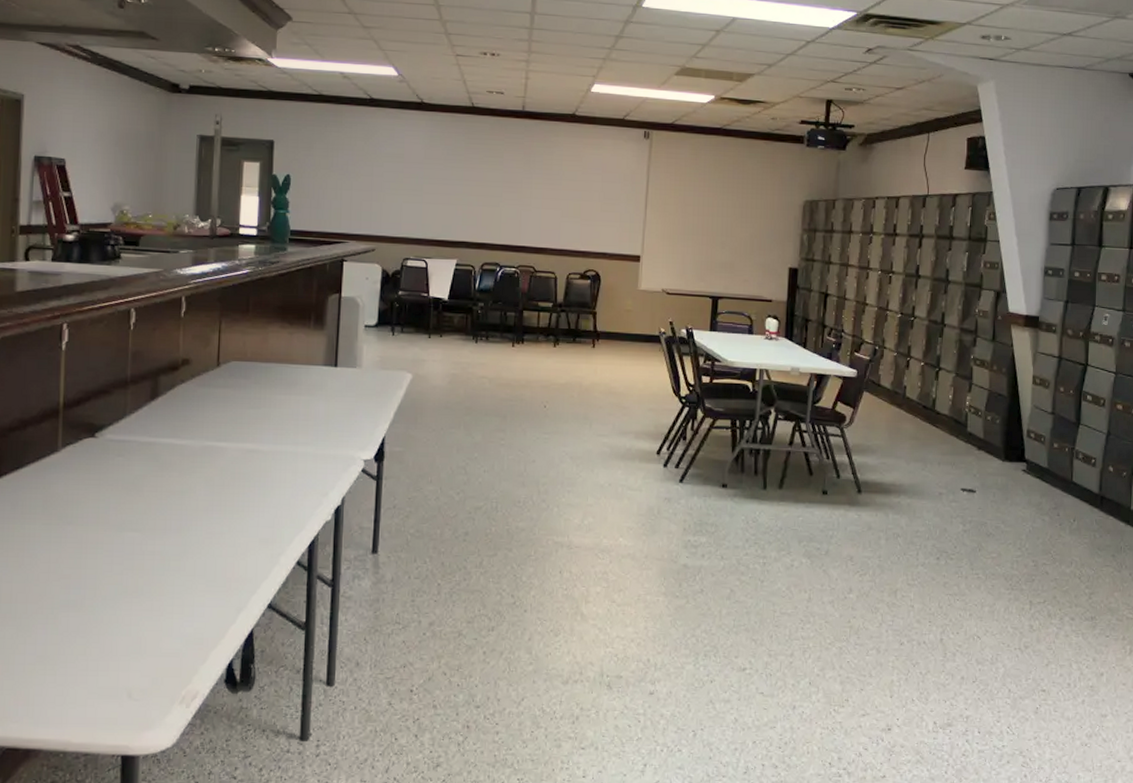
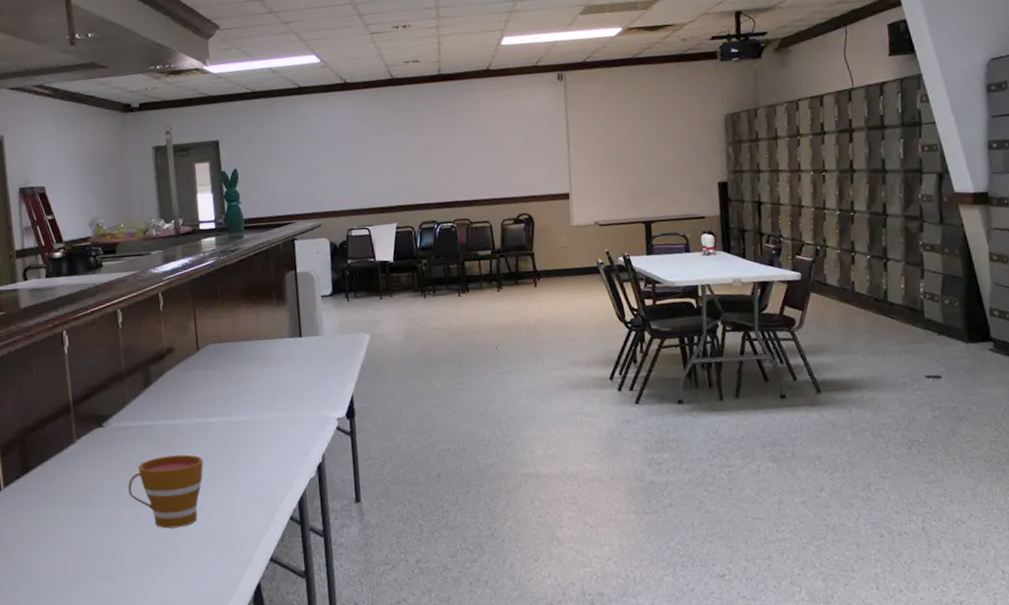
cup: none [115,479,207,560] -> present [128,454,204,529]

